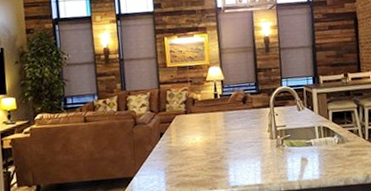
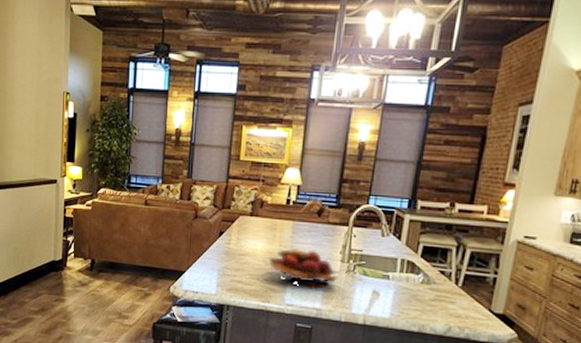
fruit basket: none [209,134,272,167] -> present [269,248,340,288]

